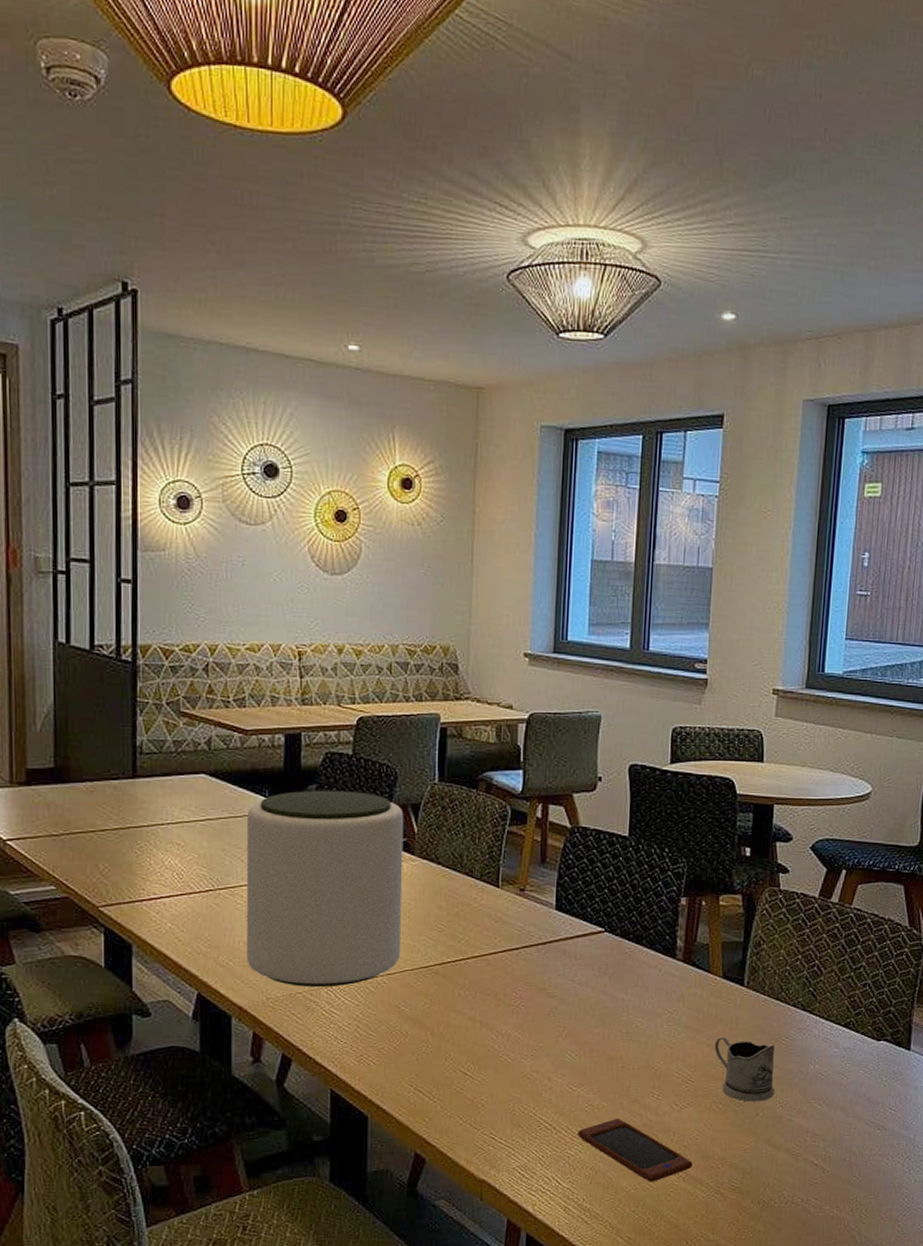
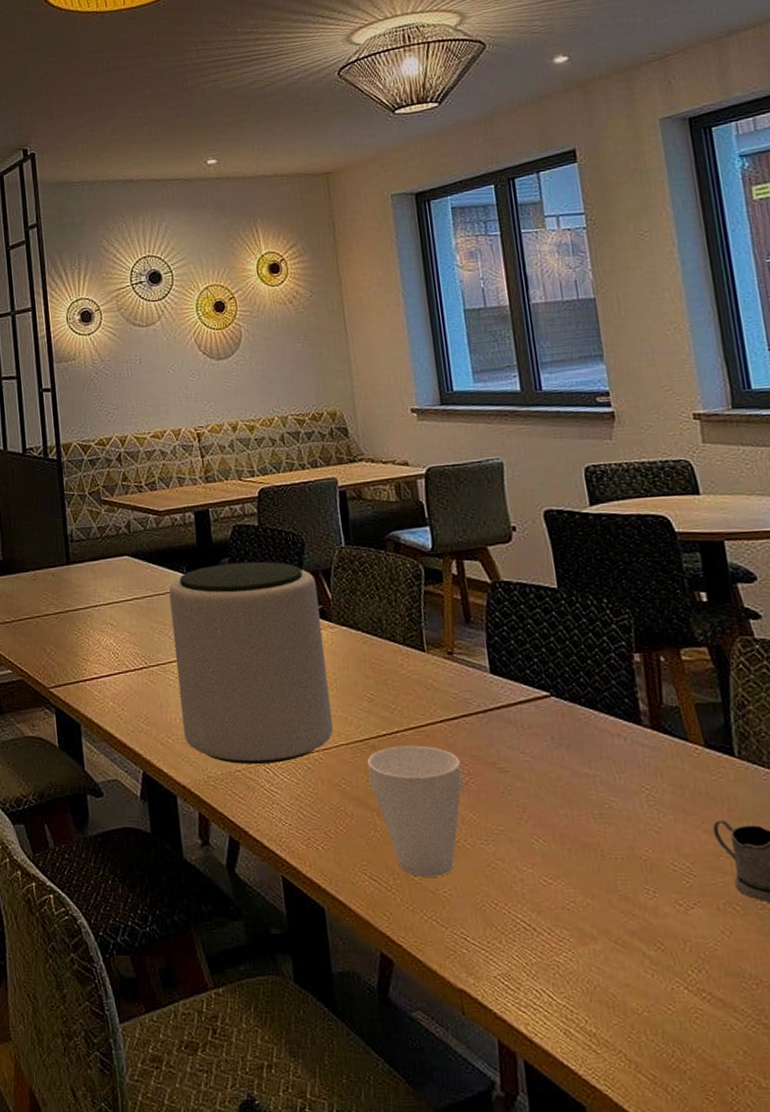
cup: none [427,972,515,1087] -> present [366,745,463,877]
smartphone: present [577,1119,693,1182] -> none [563,920,718,1004]

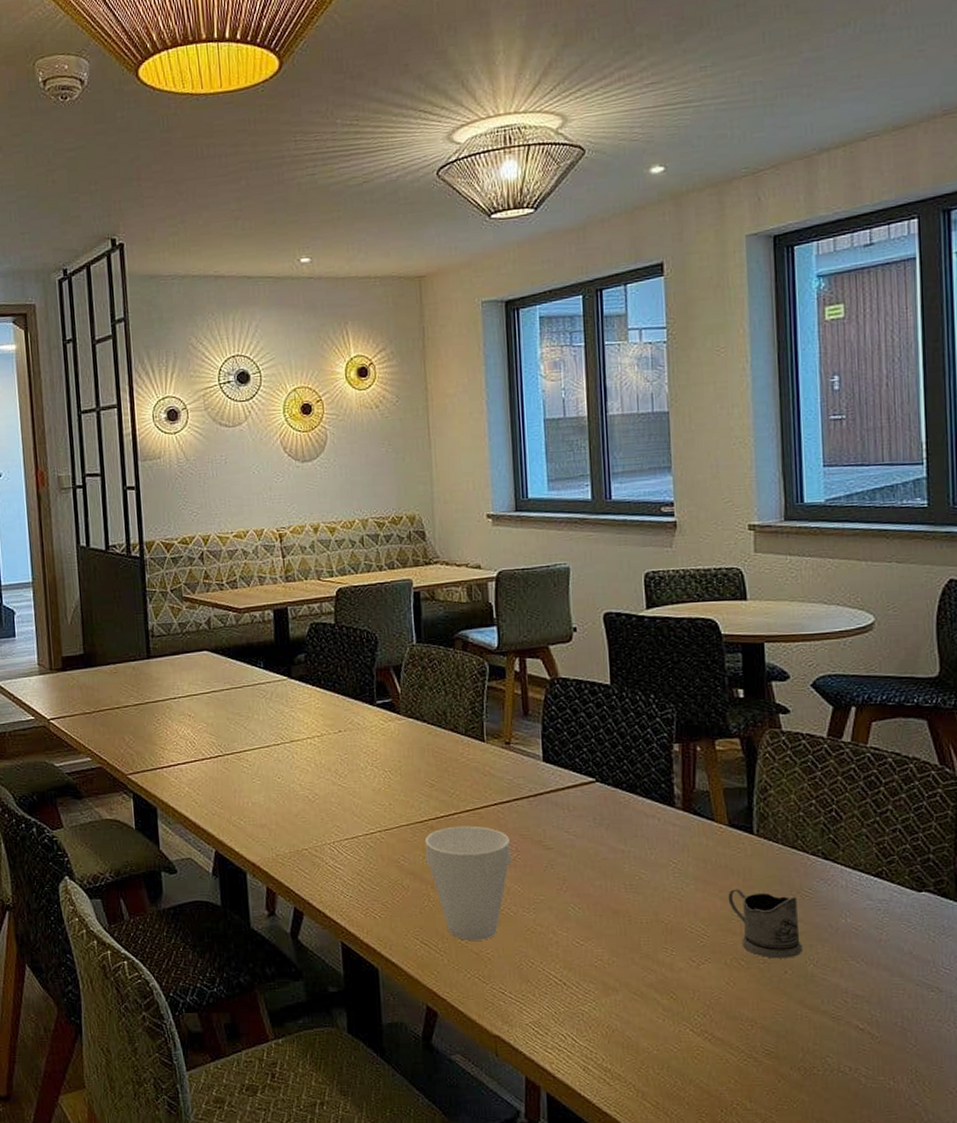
plant pot: present [168,561,334,764] -> none [245,657,396,843]

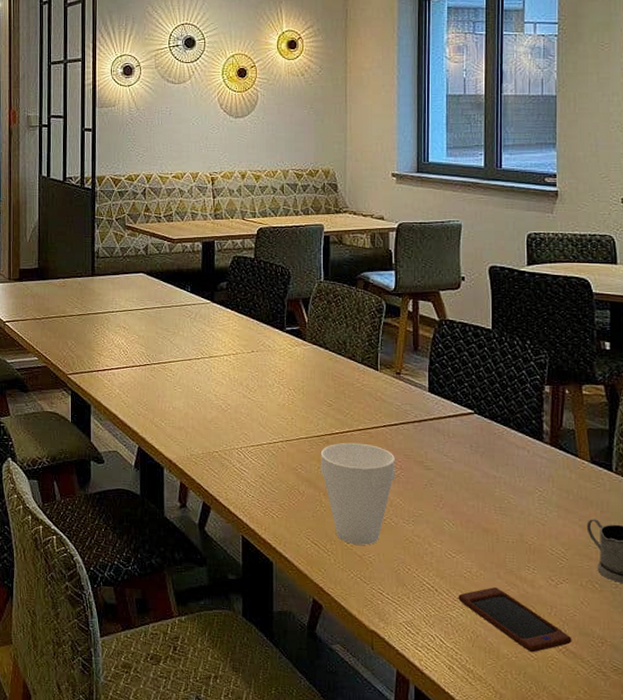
smartphone: none [589,975,719,1043] -> present [458,587,572,653]

